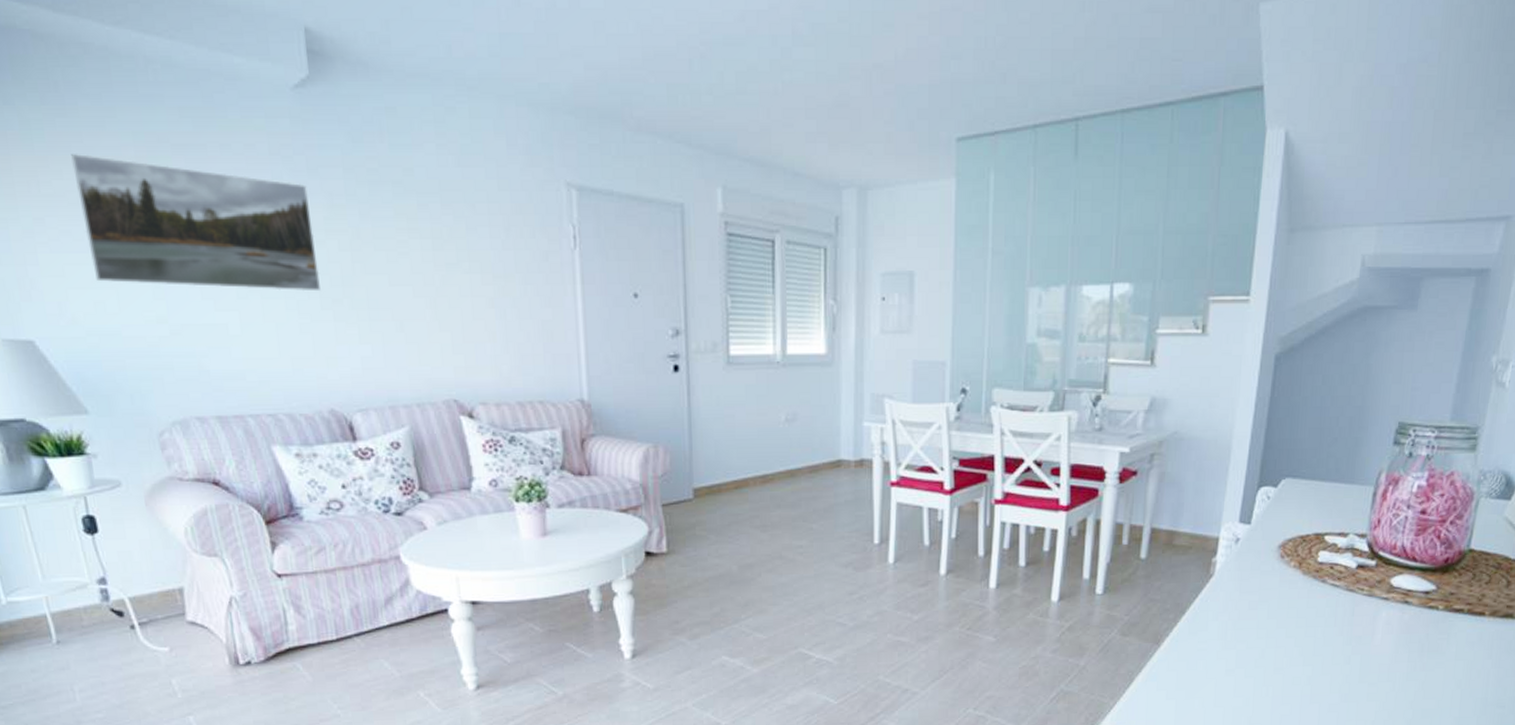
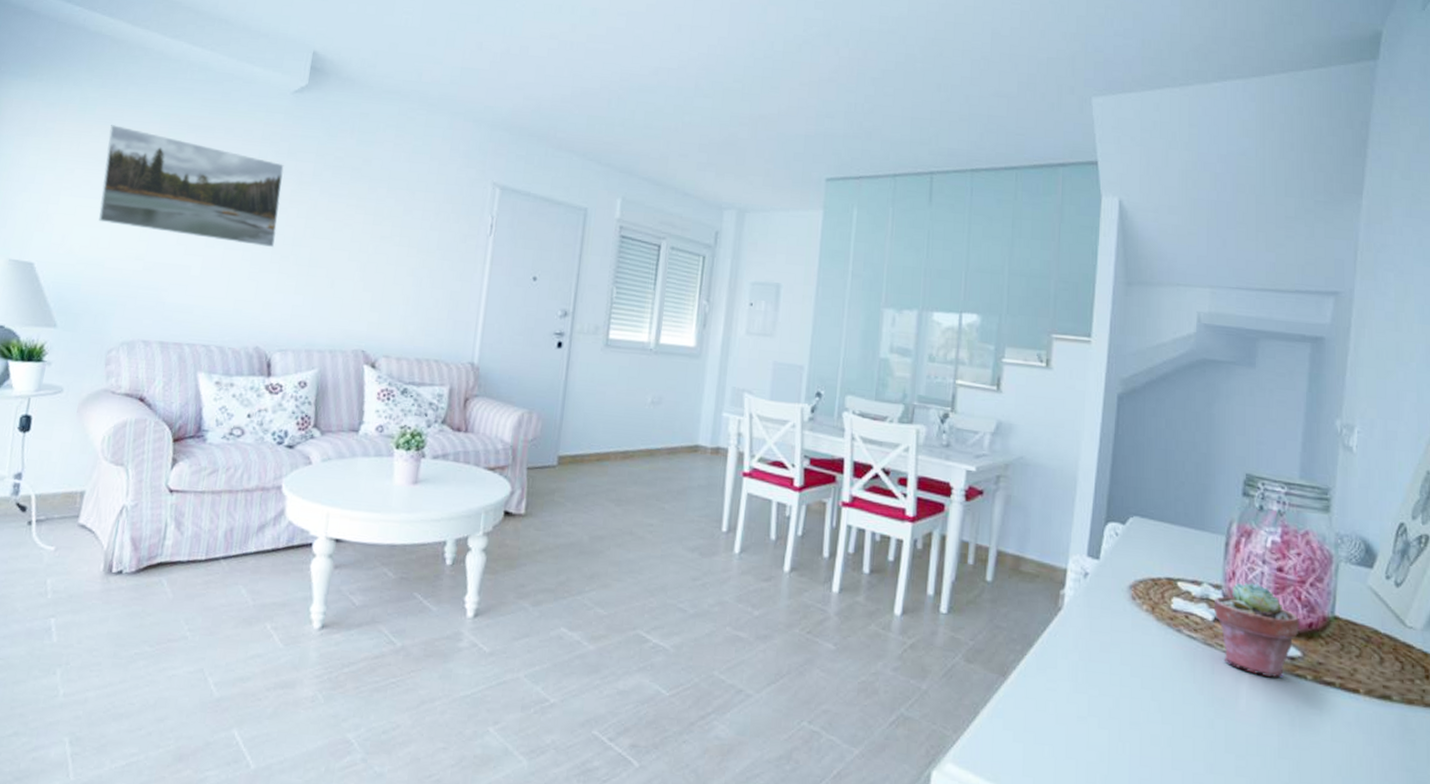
potted succulent: none [1358,527,1438,612] -> present [1213,582,1301,678]

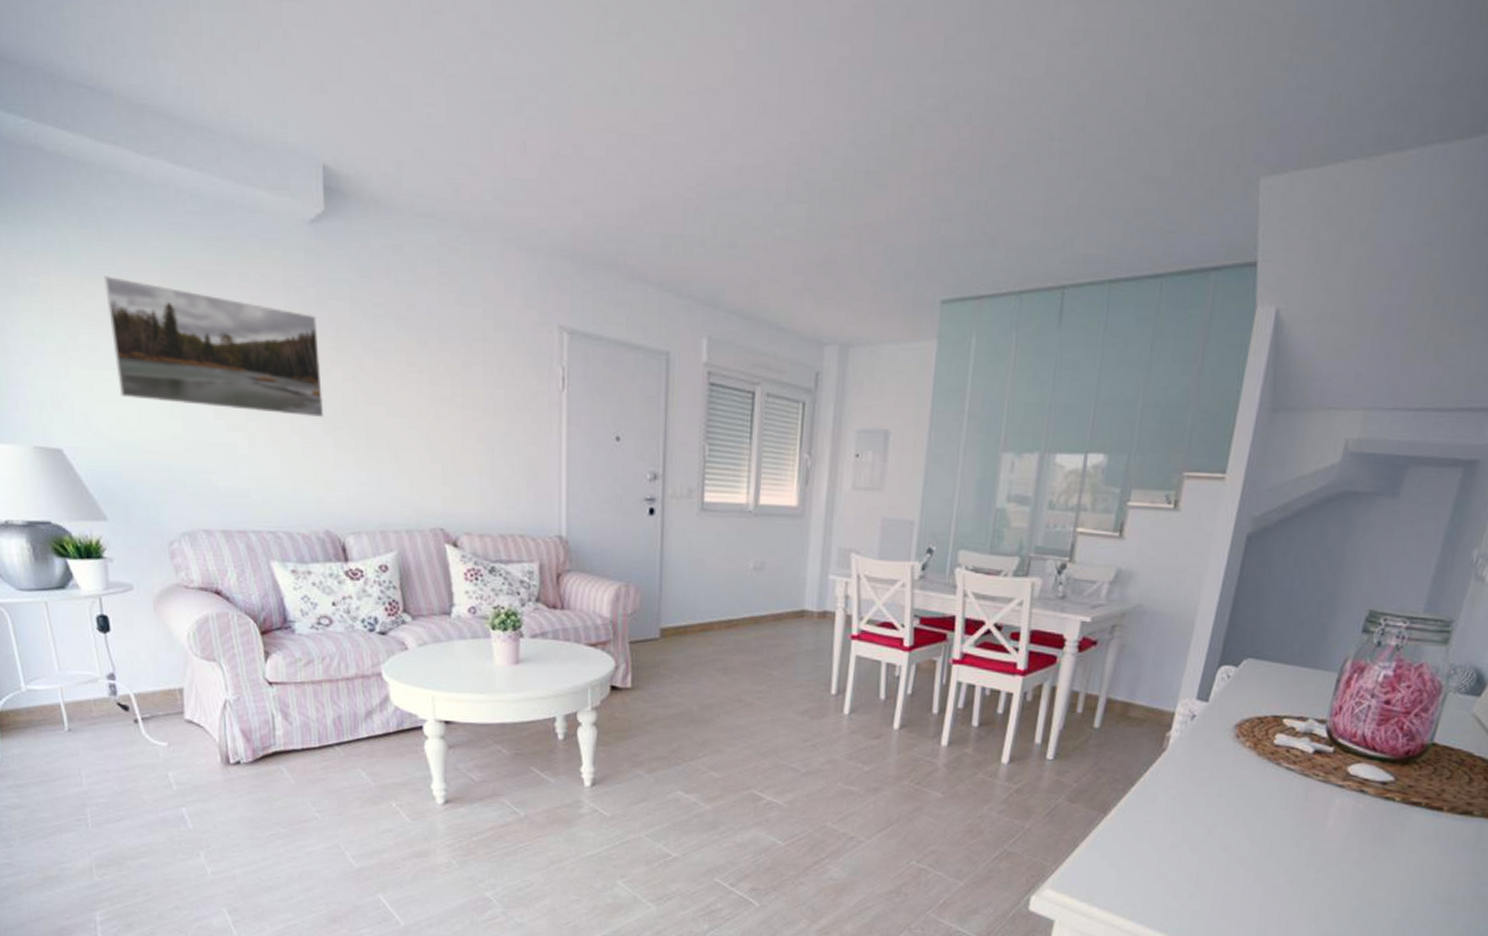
potted succulent: present [1213,582,1301,678] -> none [1315,715,1398,801]

